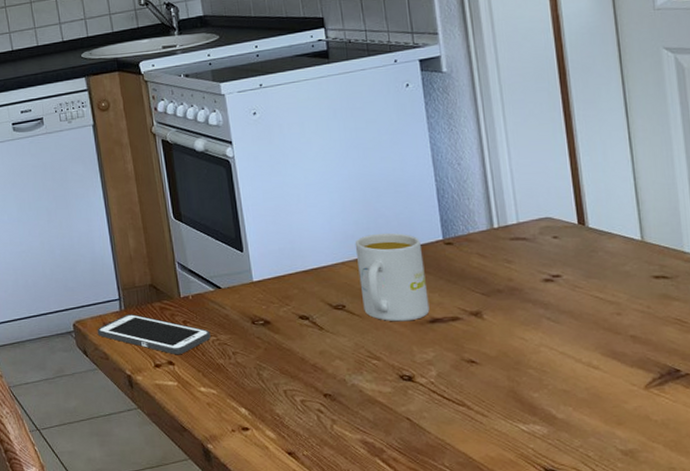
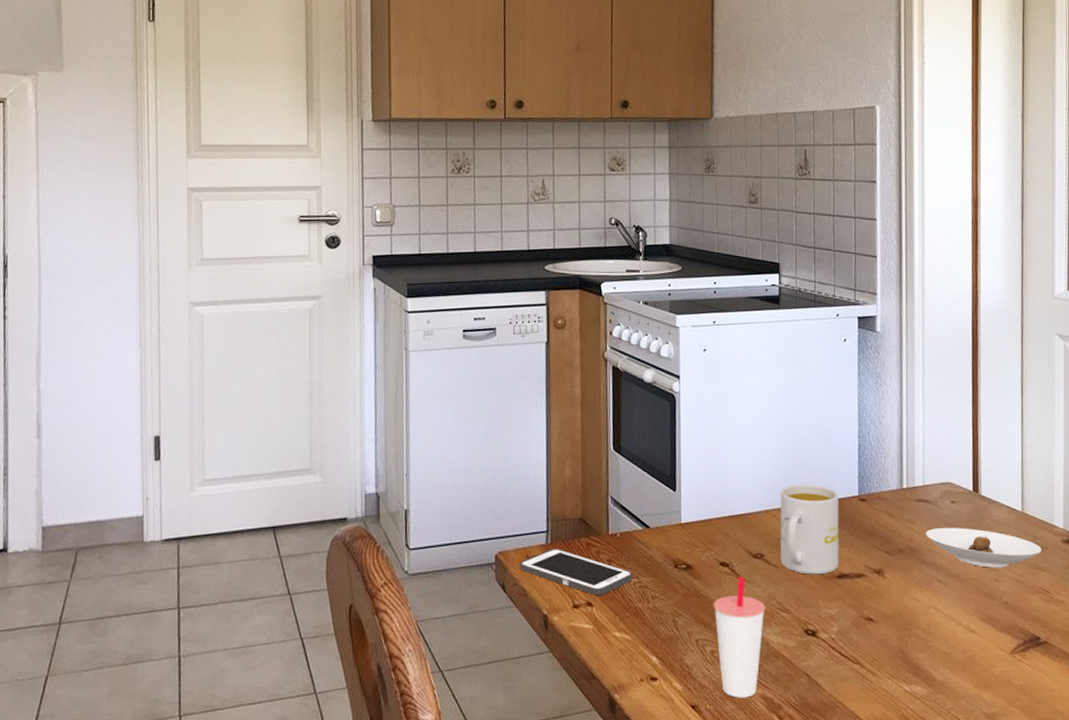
cup: none [297,328,355,444] -> present [713,576,766,698]
saucer: none [526,262,672,302] -> present [925,527,1042,568]

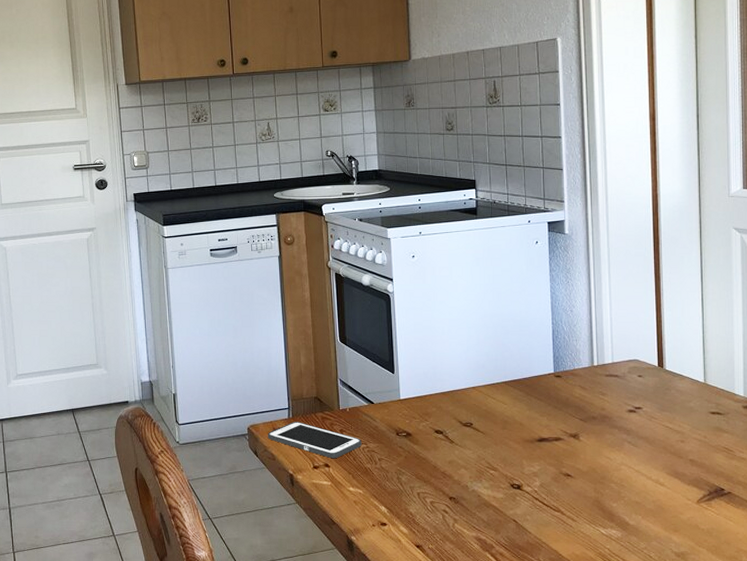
cup: present [713,576,766,698] -> none [430,441,476,539]
mug: present [780,484,839,575] -> none [484,364,539,439]
saucer: present [925,527,1042,568] -> none [615,397,724,431]

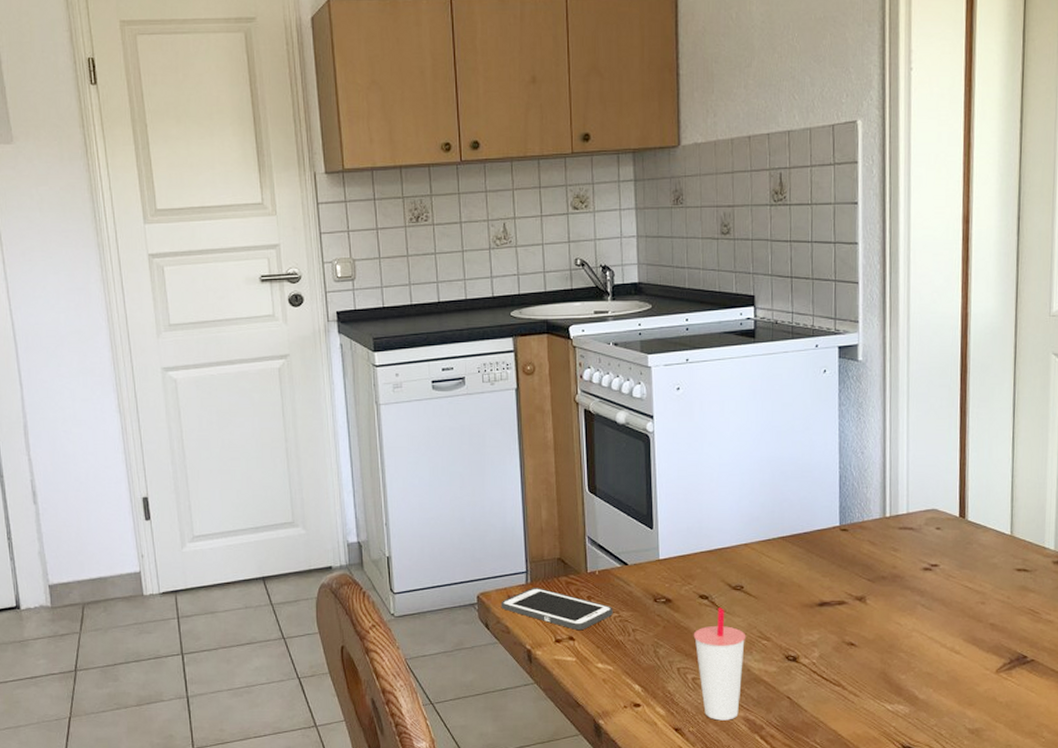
cup: none [430,441,476,539] -> present [693,608,746,721]

